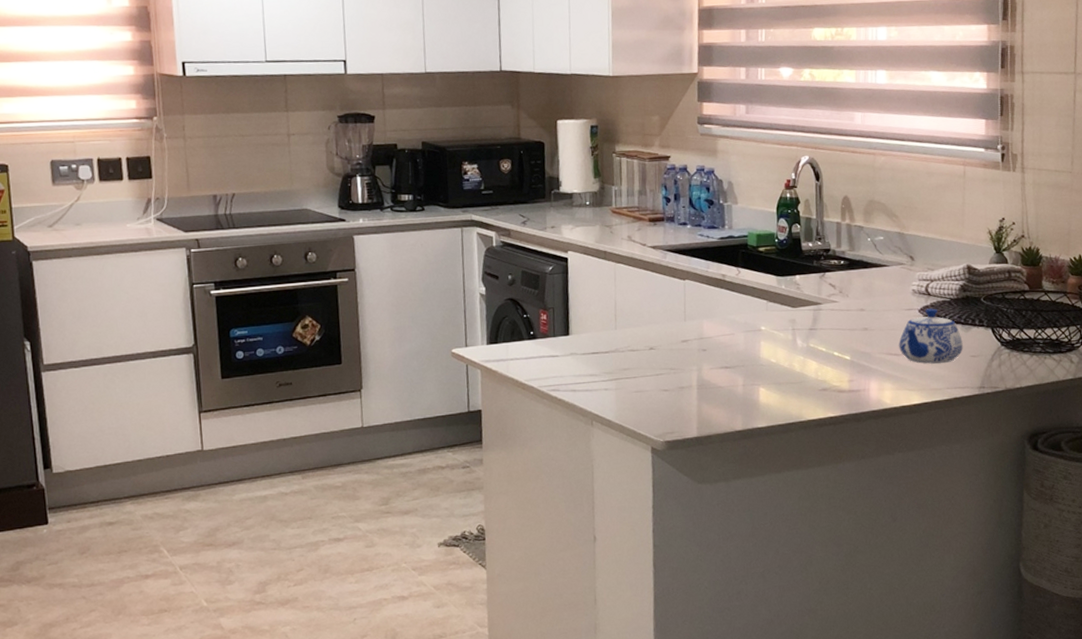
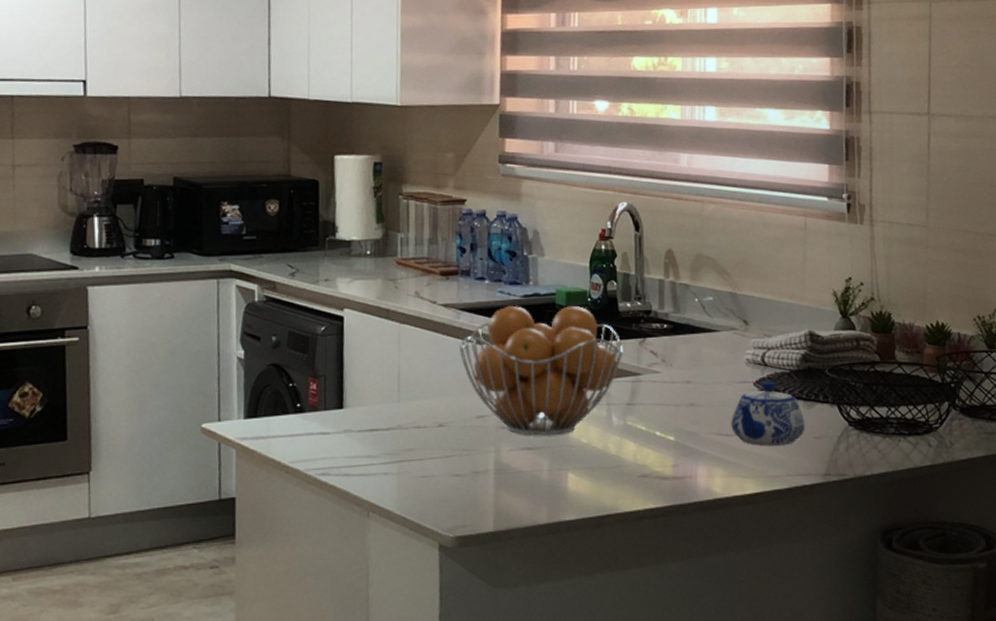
fruit basket: none [666,246,806,357] -> present [459,305,623,436]

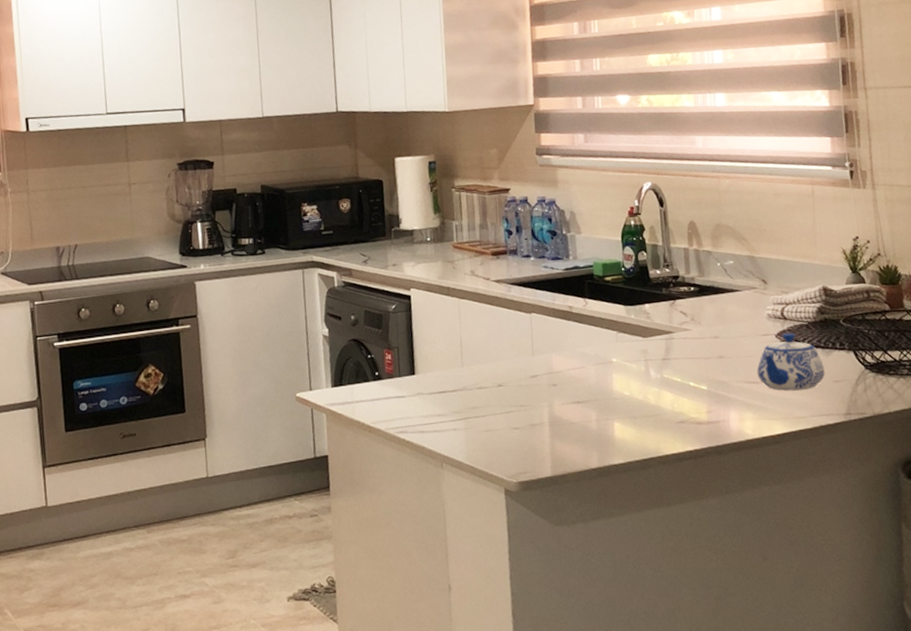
fruit basket: present [459,305,623,436] -> none [512,275,656,391]

